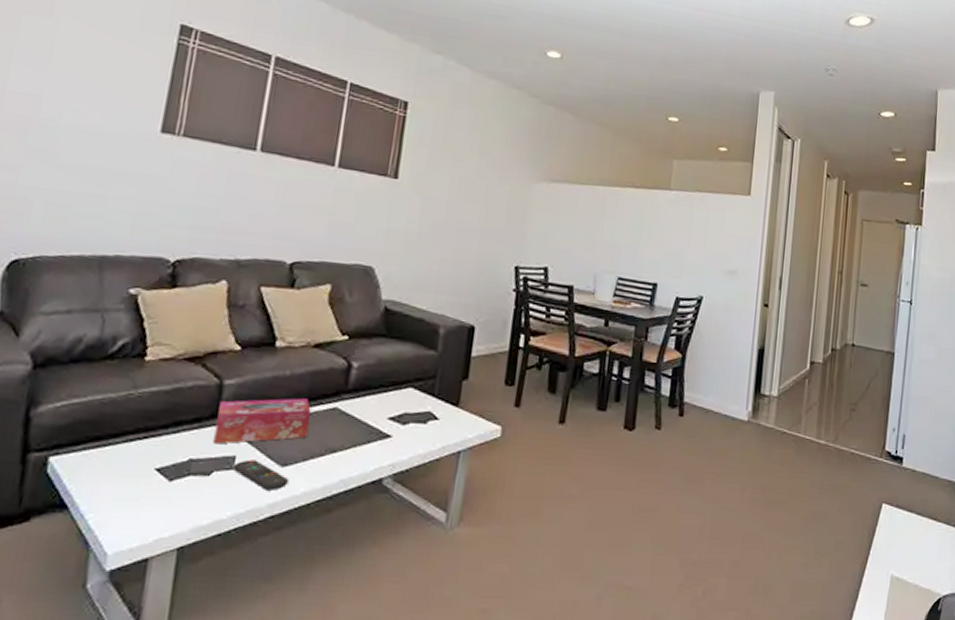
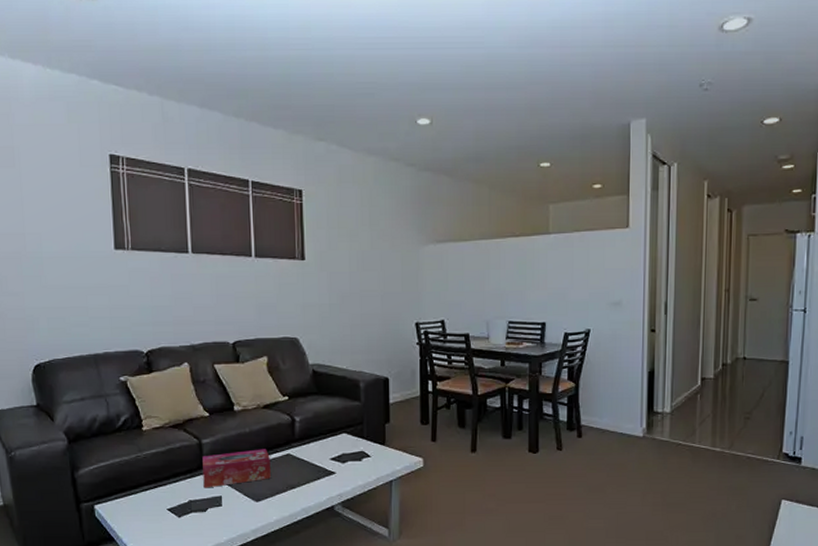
remote control: present [232,459,288,491] -> none [221,498,263,520]

